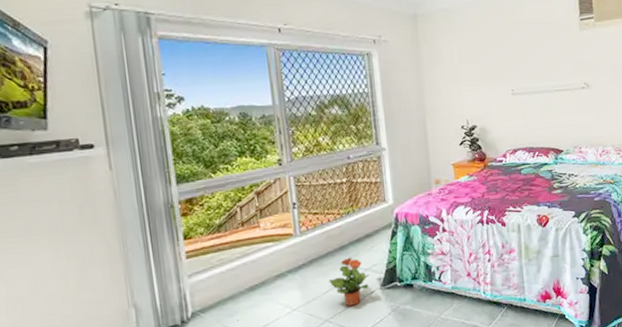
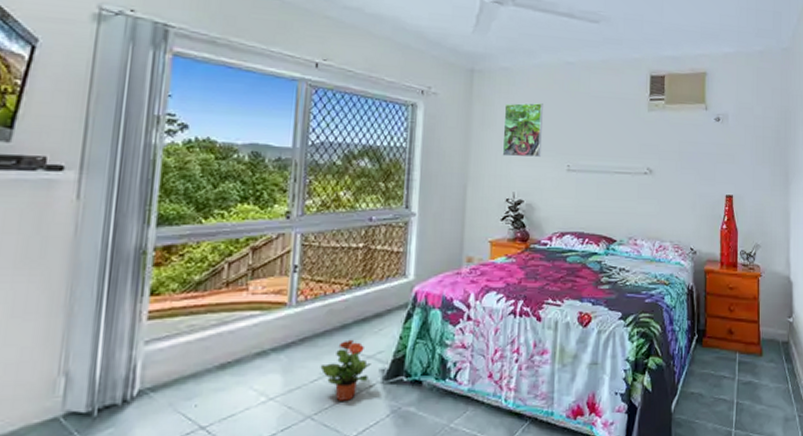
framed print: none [448,37,487,89] -> present [502,103,543,158]

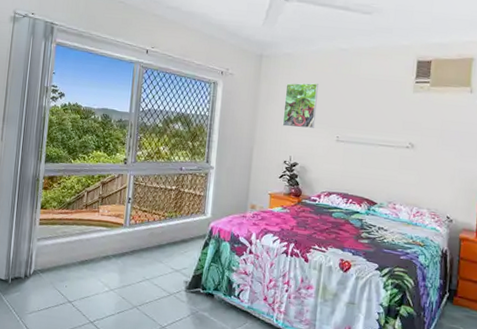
potted plant: present [320,339,371,401] -> none [144,256,178,300]

